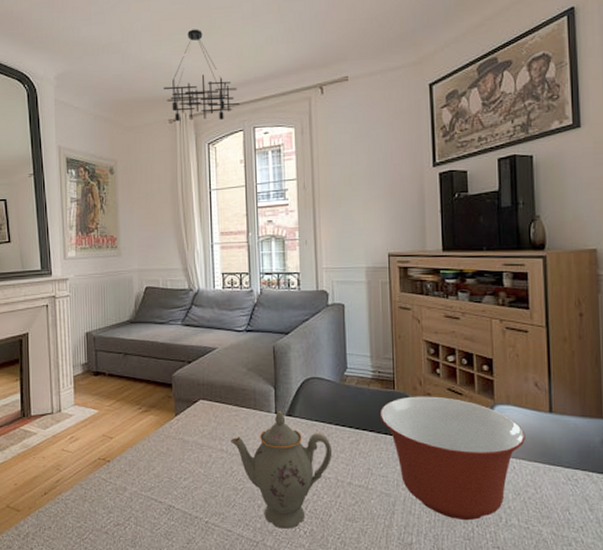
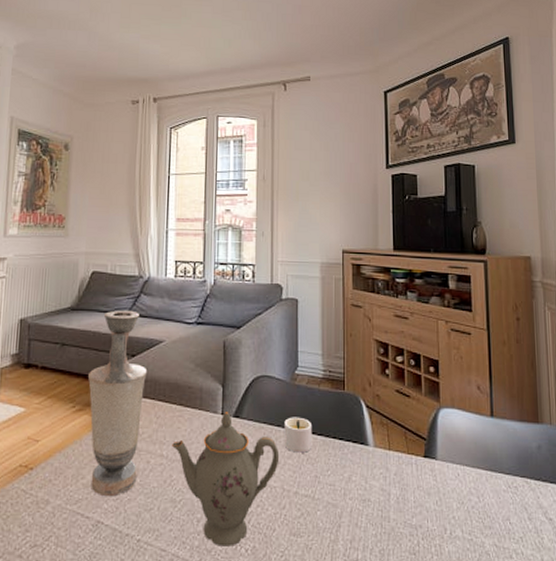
vase: none [149,321,204,485] -> present [87,310,148,497]
chandelier: present [164,29,240,122] -> none [129,16,205,105]
candle: none [336,415,364,447] -> present [284,417,313,453]
mixing bowl: present [379,396,525,521] -> none [329,398,469,533]

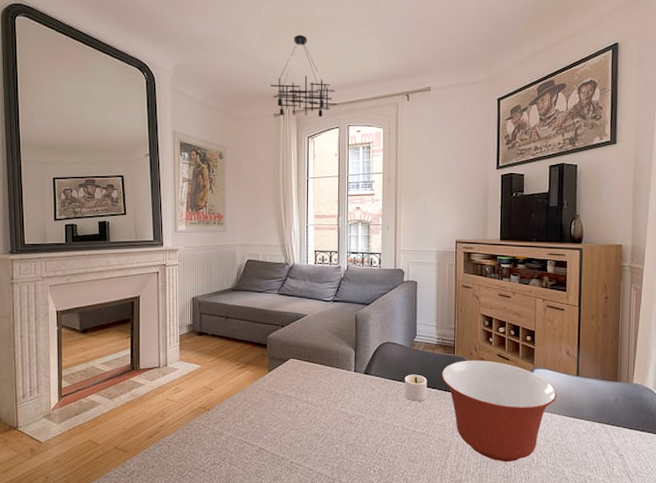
vase: present [87,310,148,497] -> none [247,290,295,431]
chandelier: none [129,16,205,105] -> present [271,35,338,117]
teapot: present [172,412,280,547] -> none [316,370,401,468]
mixing bowl: none [329,398,469,533] -> present [441,360,557,462]

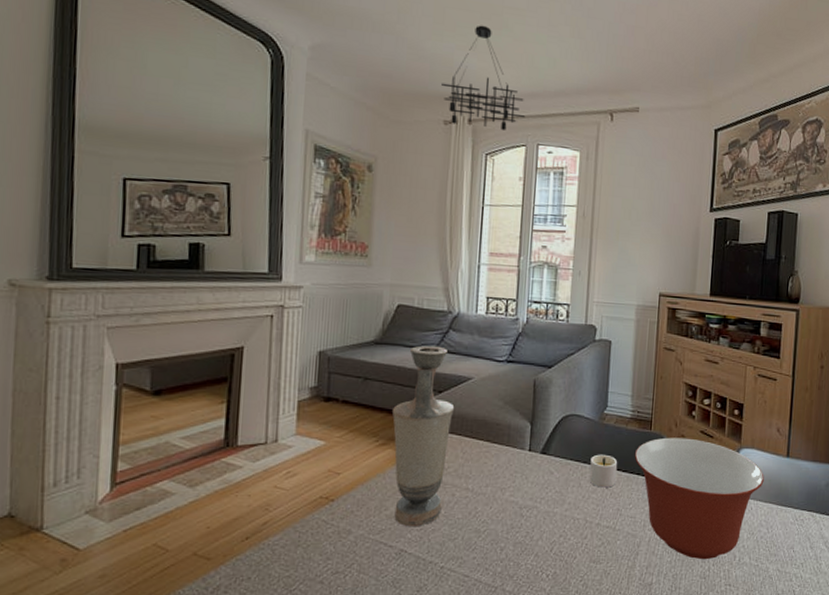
vase: none [247,290,295,431] -> present [391,345,455,527]

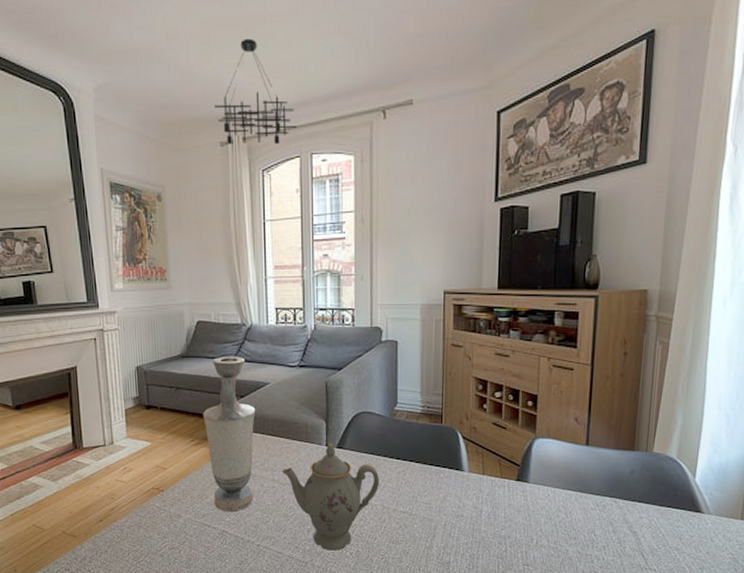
teapot: none [478,448,584,572] -> present [282,444,380,551]
candle: present [589,454,618,488] -> none [384,447,411,477]
mixing bowl: present [634,437,764,560] -> none [426,430,562,542]

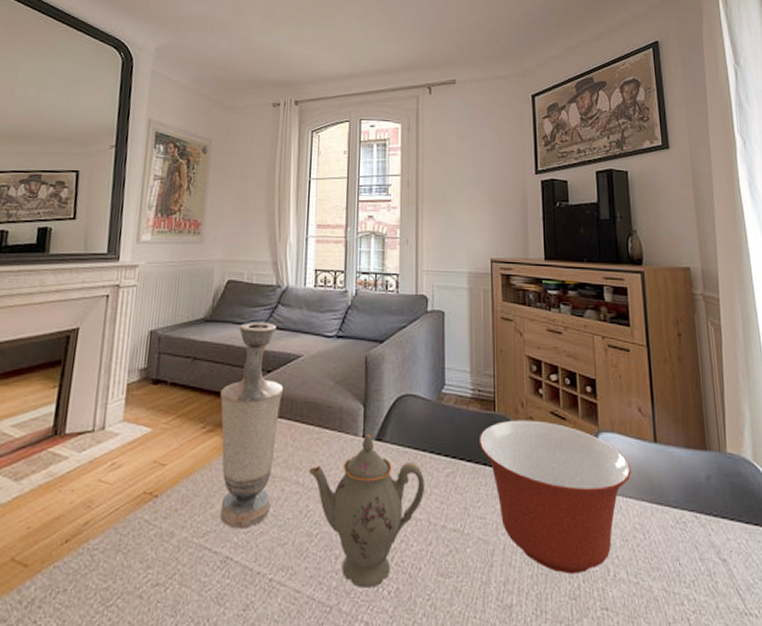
chandelier: present [214,38,297,145] -> none [271,19,348,108]
mixing bowl: none [426,430,562,542] -> present [478,420,631,575]

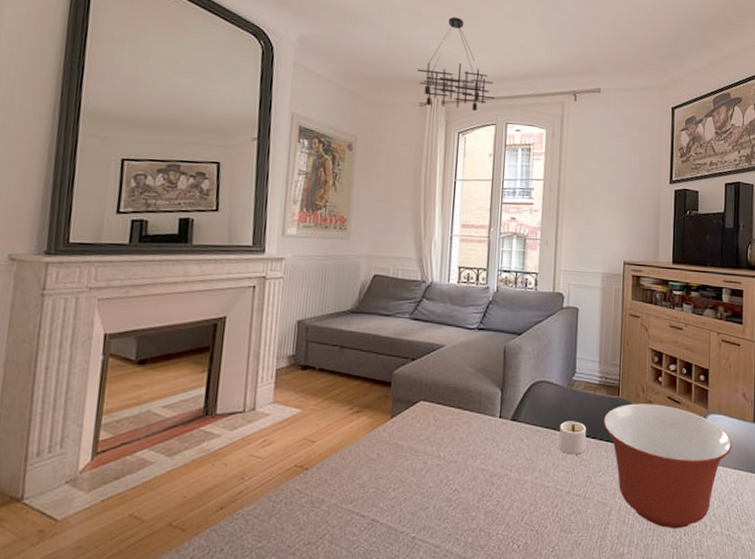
vase: present [219,322,284,529] -> none [366,314,427,496]
chandelier: none [271,19,348,108] -> present [418,16,495,111]
teapot: present [309,434,426,588] -> none [449,415,554,543]
candle: none [430,440,461,481] -> present [559,421,587,455]

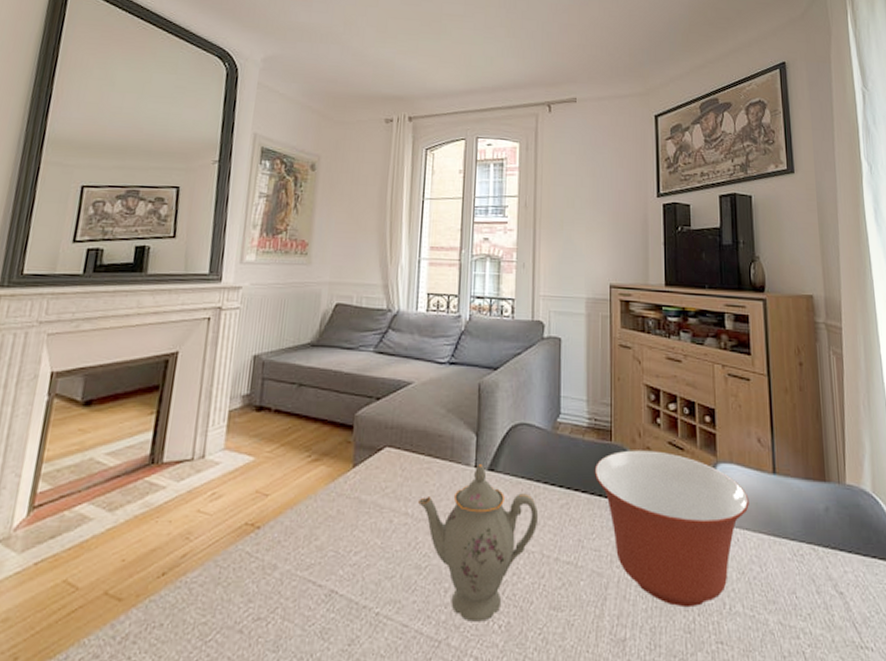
chandelier: present [418,16,495,111] -> none [383,31,465,126]
teapot: none [449,415,554,543] -> present [418,464,539,622]
candle: present [559,421,587,455] -> none [544,471,576,513]

